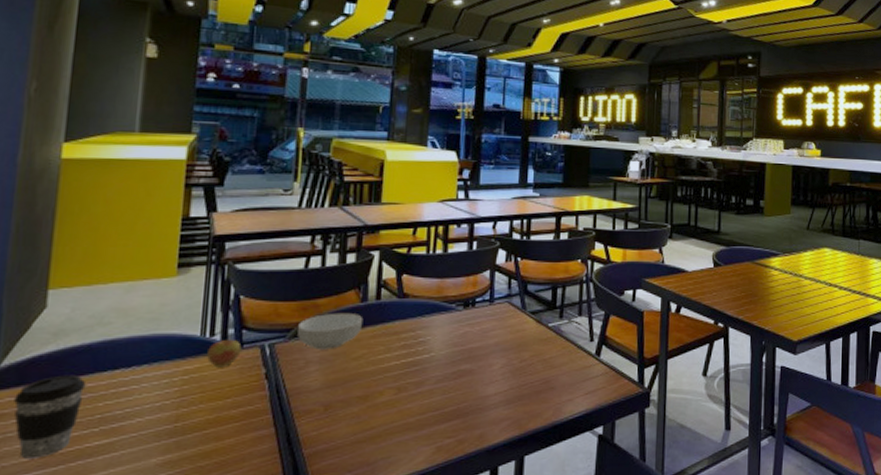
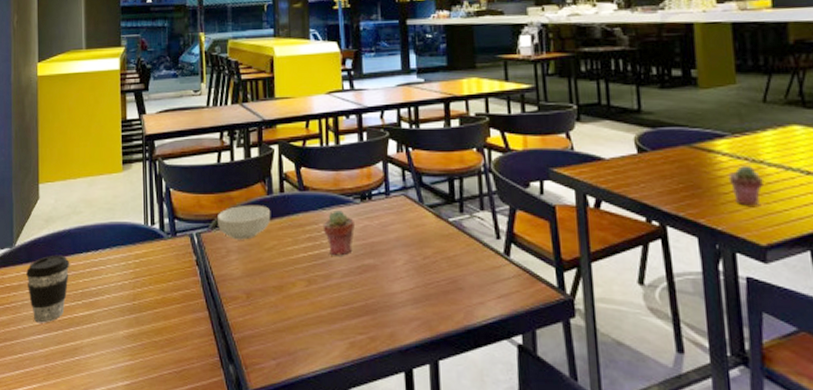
apple: present [207,335,242,368] -> none [151,225,176,253]
potted succulent: none [420,318,455,363] -> present [322,211,355,256]
potted succulent: none [777,279,801,310] -> present [728,166,765,206]

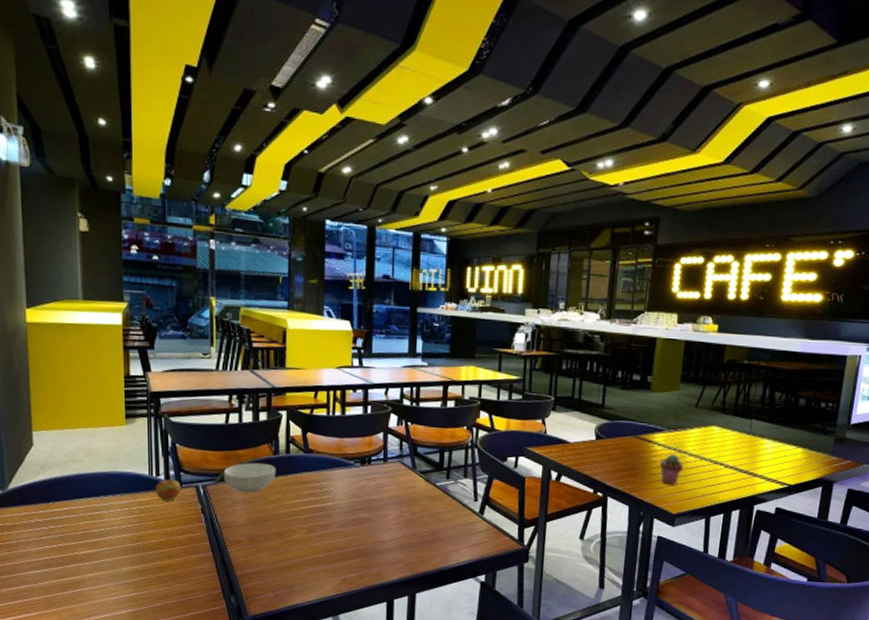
coffee cup: present [26,255,70,323] -> none [21,499,70,560]
apple: none [151,225,176,253] -> present [156,476,181,502]
potted succulent: present [322,211,355,256] -> none [324,472,353,510]

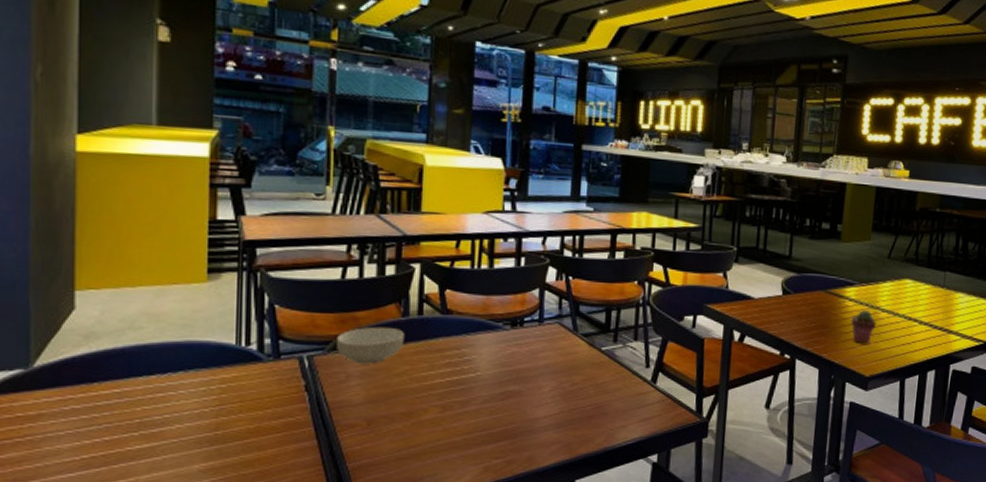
apple: present [156,476,181,502] -> none [244,345,279,378]

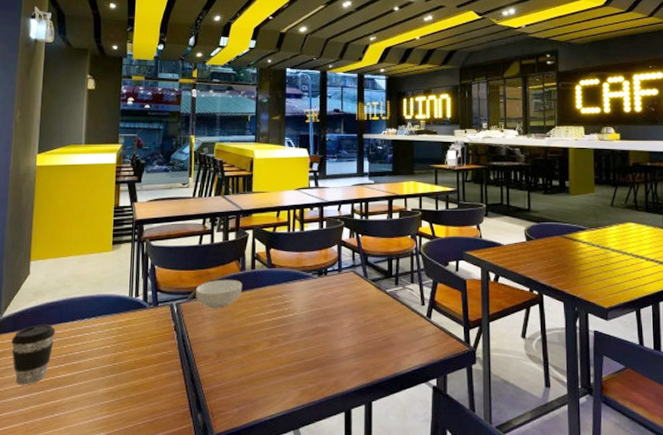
coffee cup: none [51,378,122,459] -> present [12,324,56,385]
potted succulent: present [850,310,877,344] -> none [586,251,609,280]

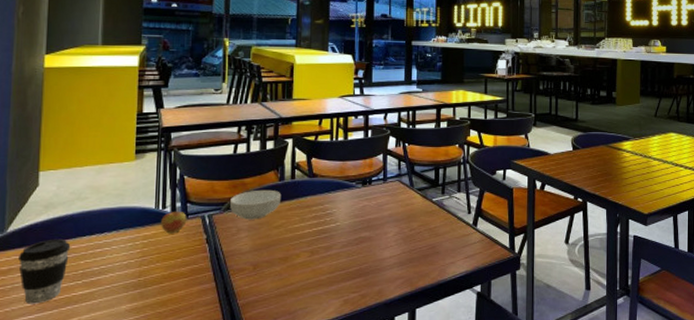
apple: none [134,296,157,321] -> present [161,208,187,234]

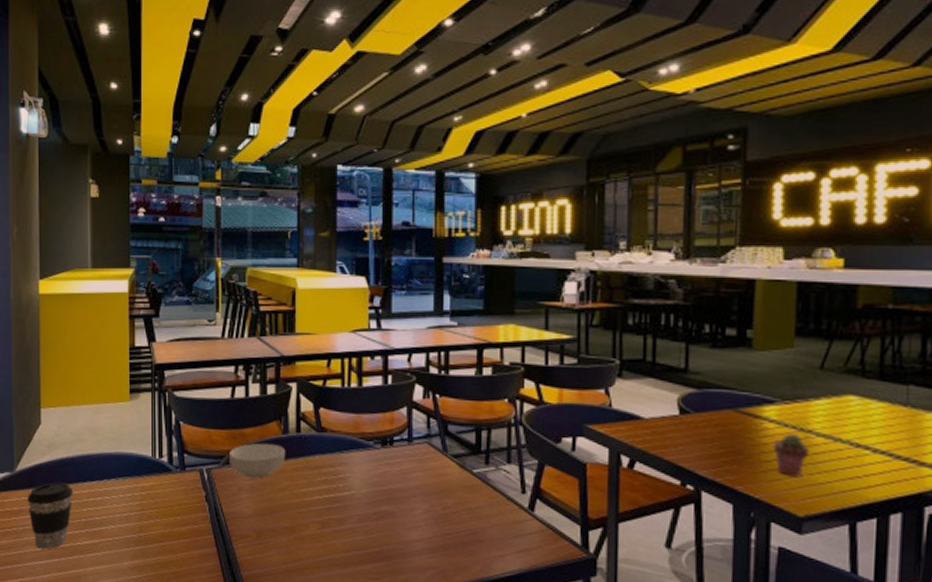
apple: present [161,208,187,234] -> none [158,458,185,487]
potted succulent: none [629,160,651,187] -> present [772,434,811,476]

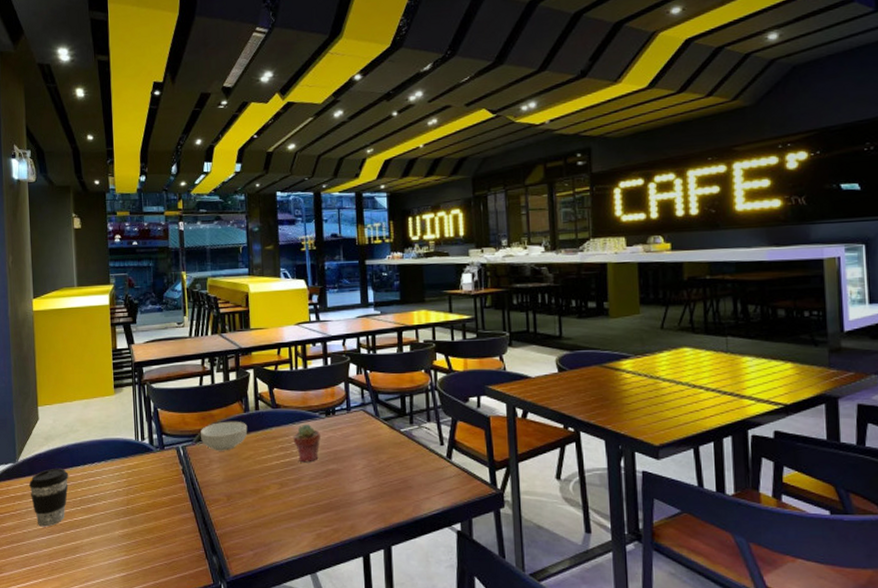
potted succulent: none [340,454,373,501] -> present [293,424,320,463]
potted succulent: present [772,434,811,476] -> none [631,381,660,414]

